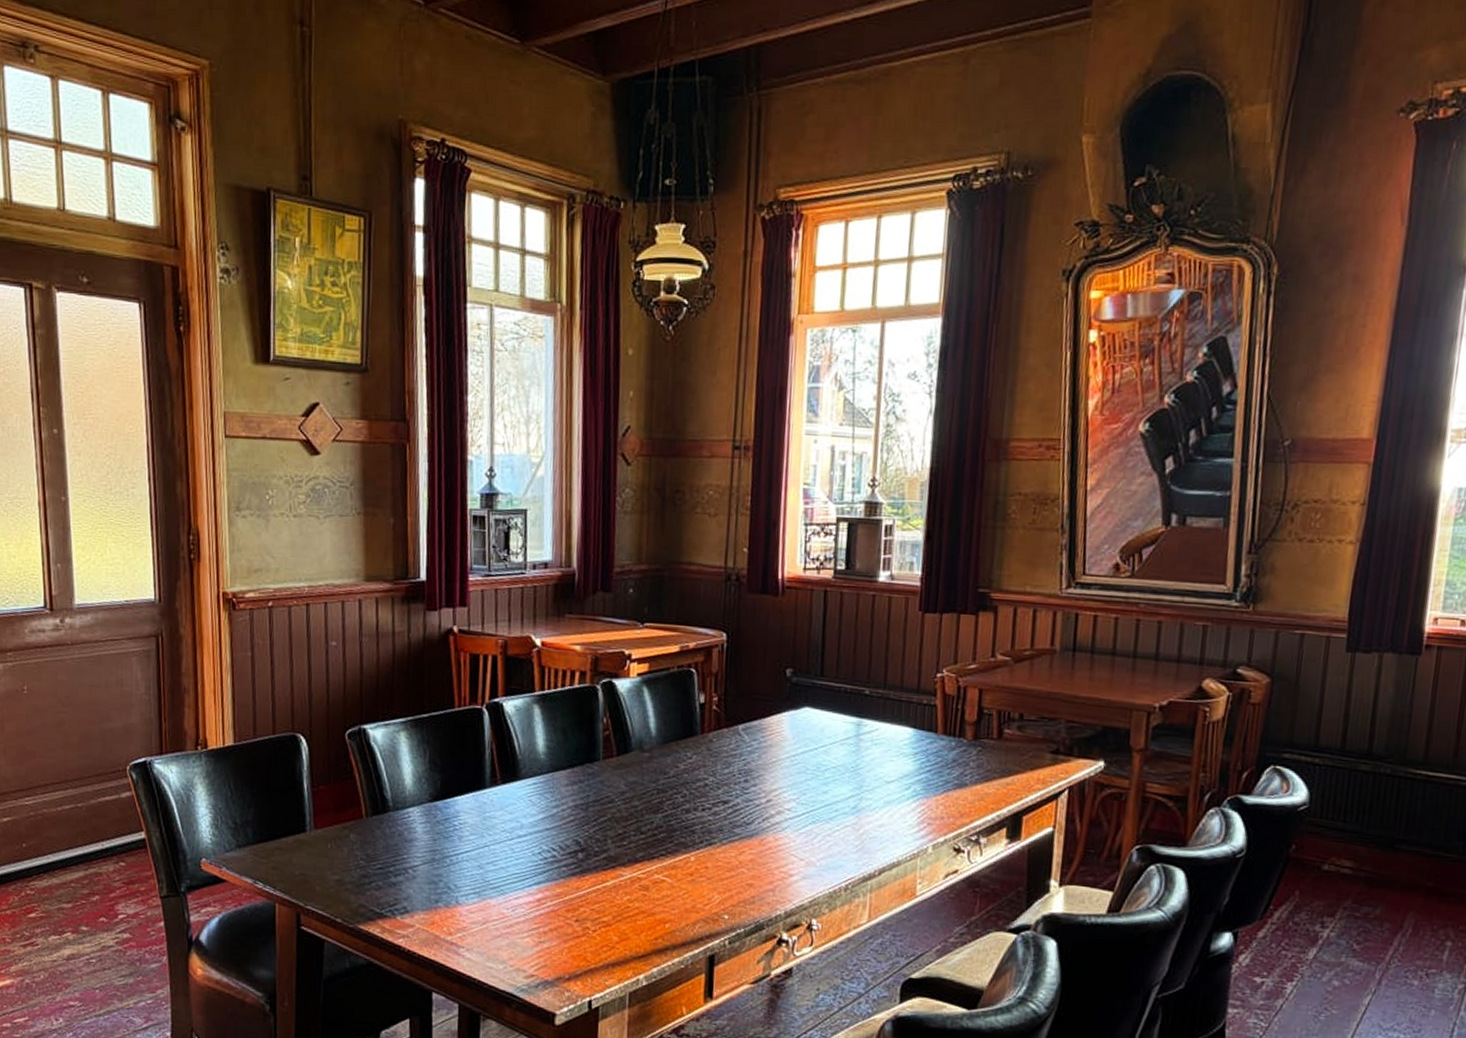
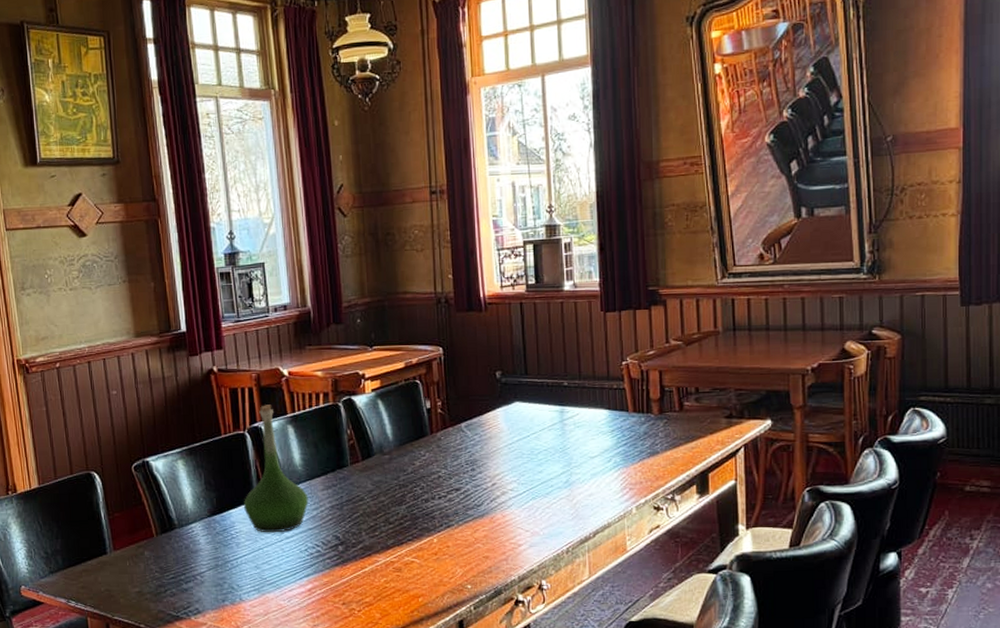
vase: none [471,677,549,830] -> present [243,404,309,533]

